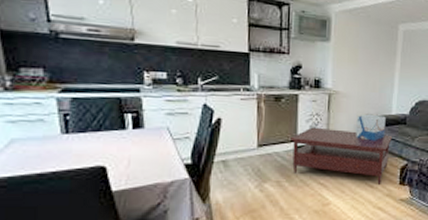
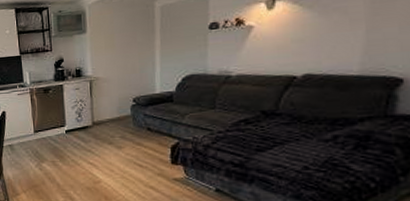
coffee table: present [290,127,393,185] -> none [60,112,160,164]
decorative cube: present [356,114,386,141] -> none [119,95,151,121]

